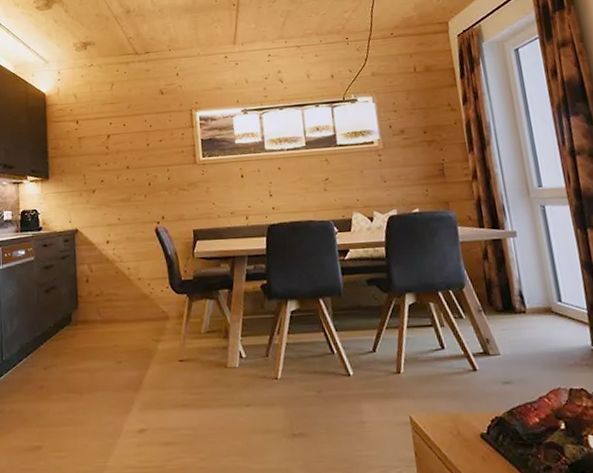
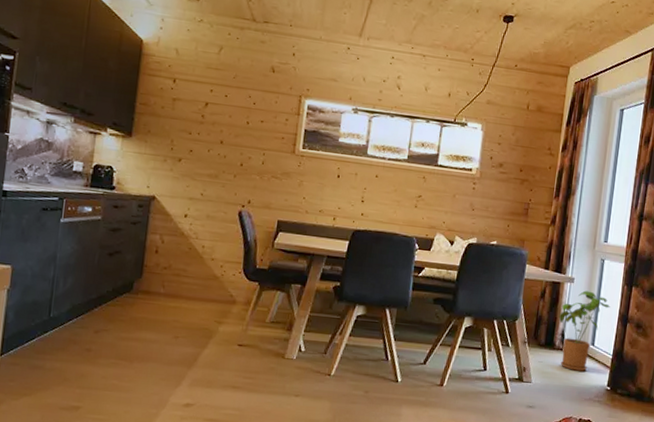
house plant: none [510,242,567,334] -> present [559,290,610,372]

